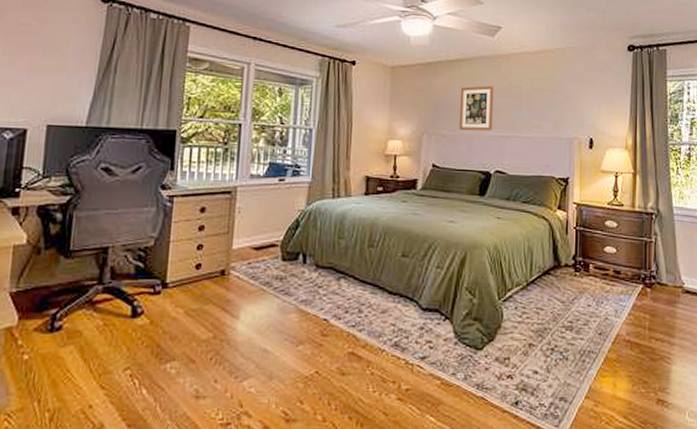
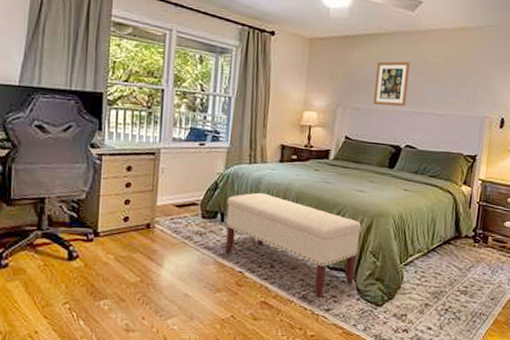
bench: none [308,229,455,345] -> present [225,192,362,298]

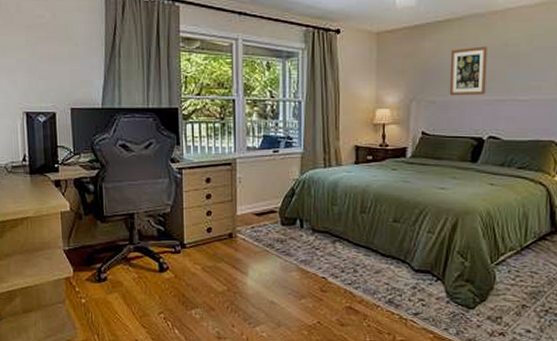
bench: present [225,192,362,298] -> none [304,196,446,302]

